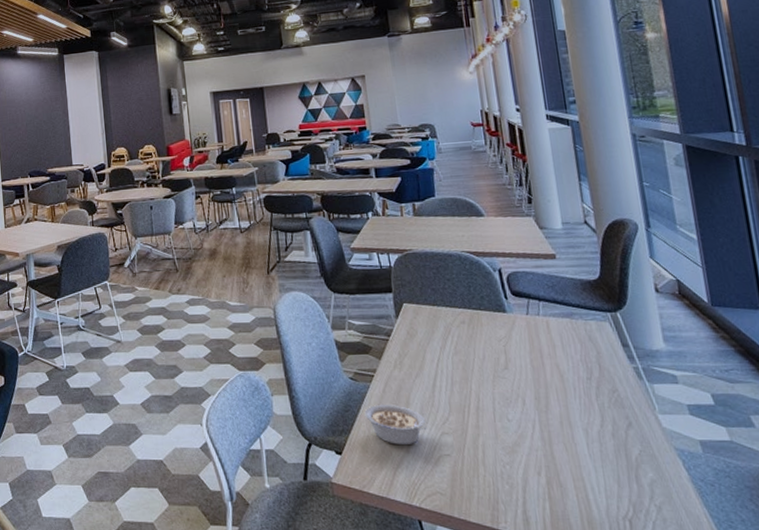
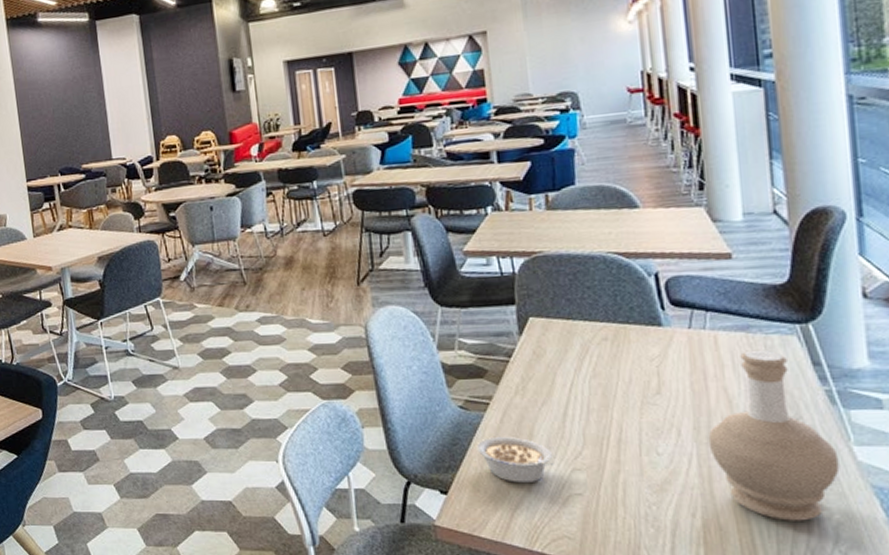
bottle: none [546,333,650,479] -> present [708,350,840,521]

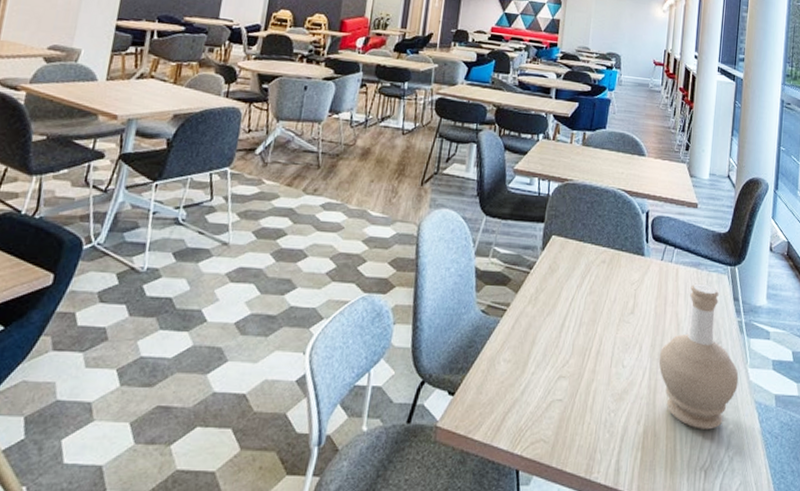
legume: present [476,437,554,484] -> none [487,342,546,388]

